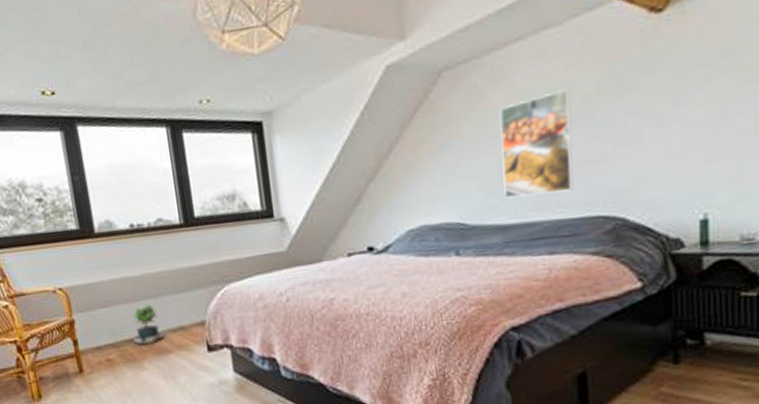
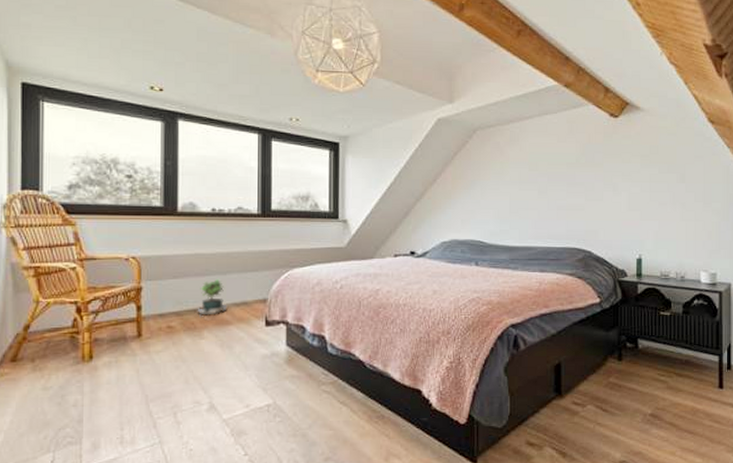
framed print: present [499,89,574,199] -> none [513,157,560,227]

